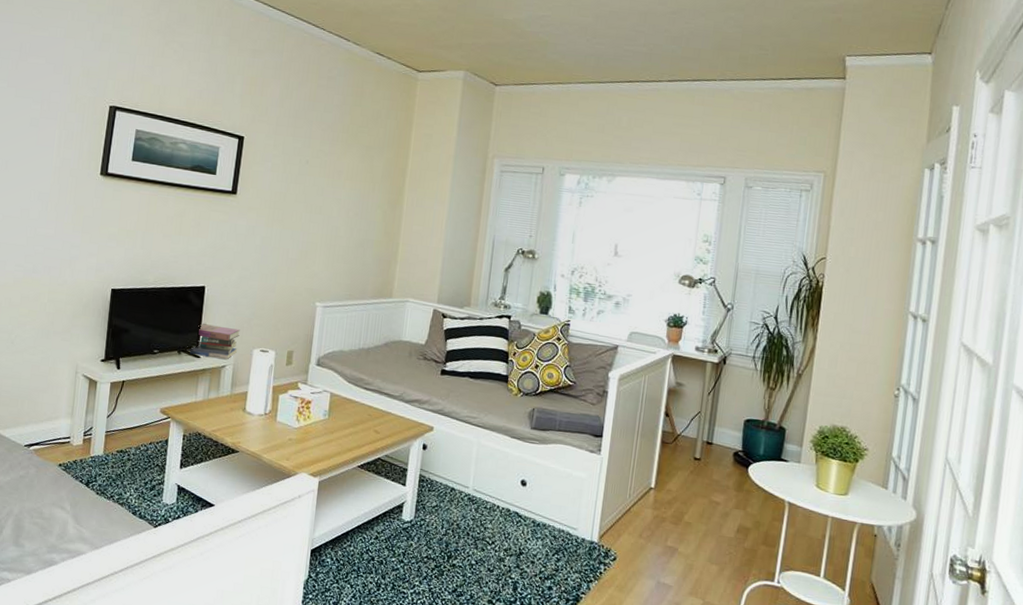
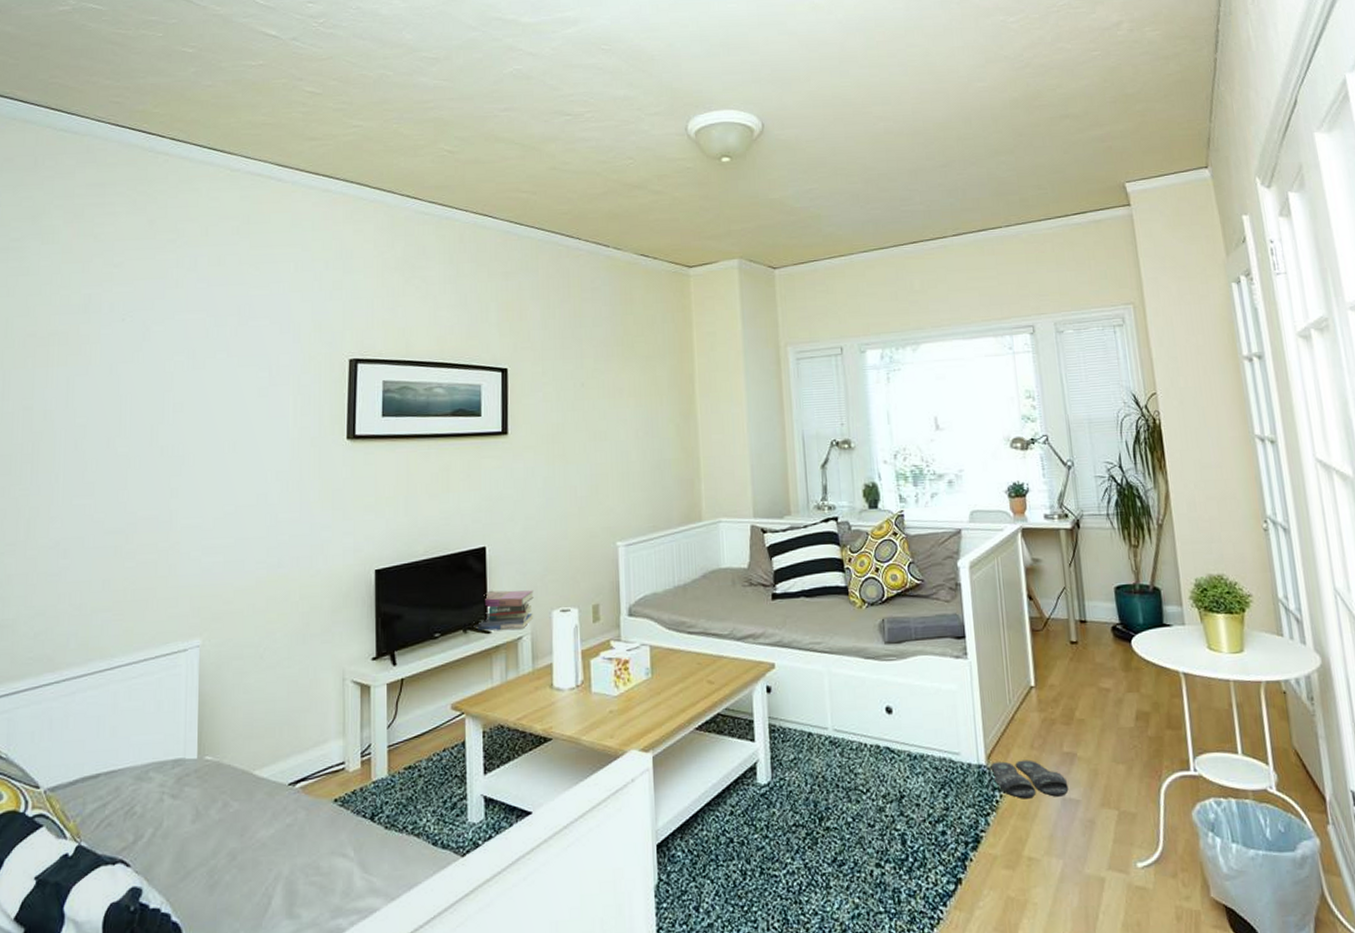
slippers: none [601,541,665,580] -> present [990,759,1069,799]

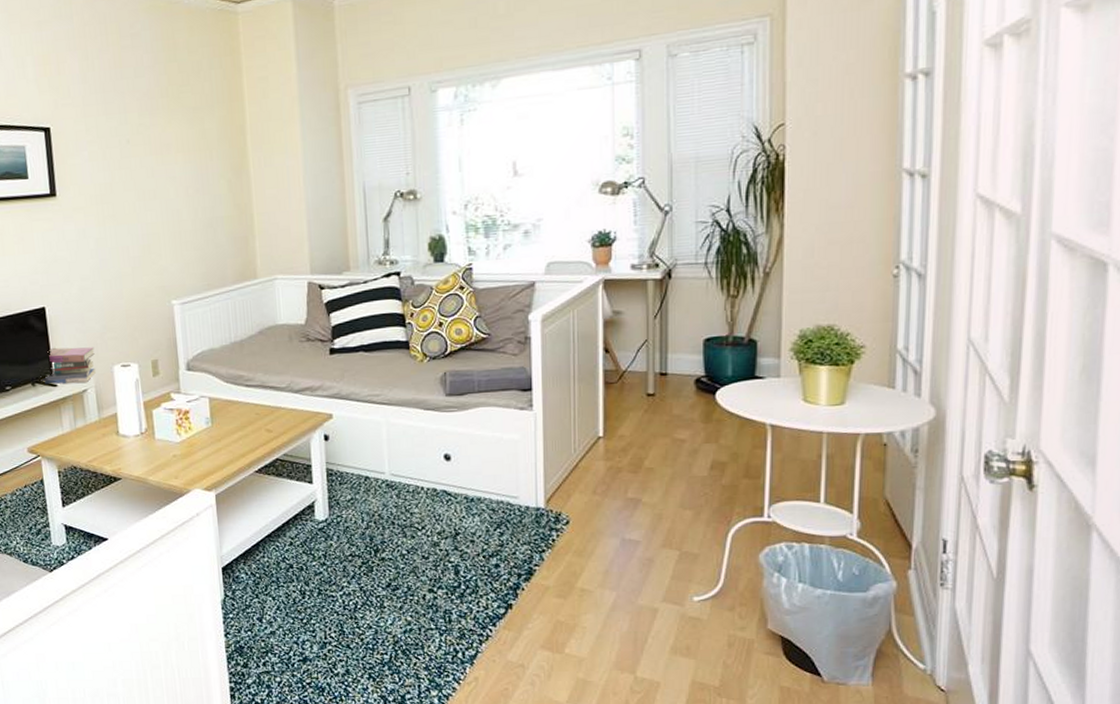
slippers: present [990,759,1069,799] -> none [549,504,629,539]

